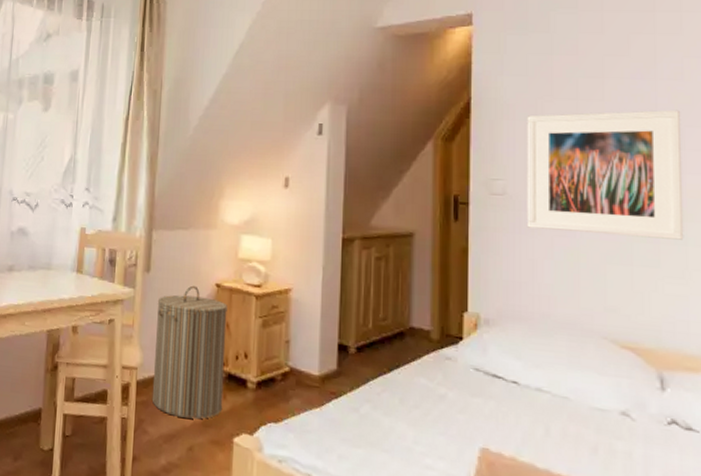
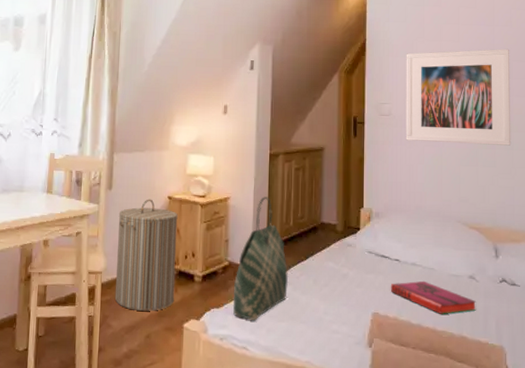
tote bag: none [294,290,367,444] -> present [232,197,289,321]
hardback book: none [505,412,633,460] -> present [390,280,477,314]

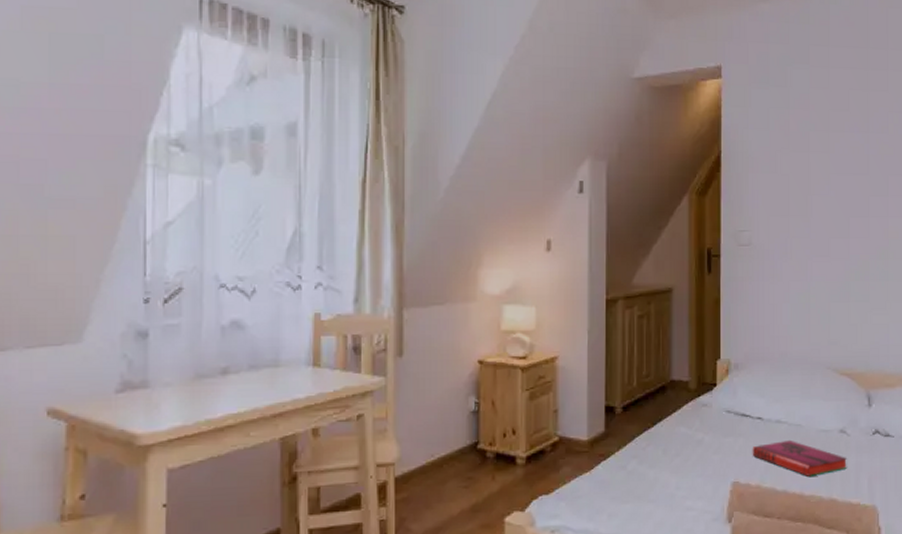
laundry hamper: present [114,199,178,311] -> none [413,365,492,508]
tote bag: present [232,197,289,321] -> none [565,353,633,506]
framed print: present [405,48,511,146] -> none [768,160,887,276]

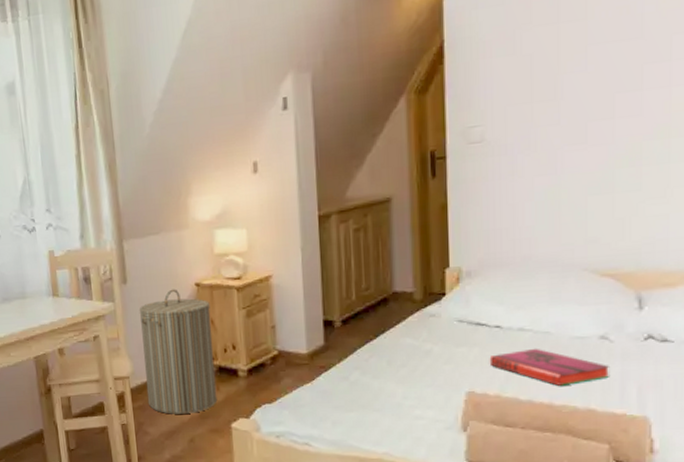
laundry hamper: none [413,365,492,508] -> present [139,289,218,414]

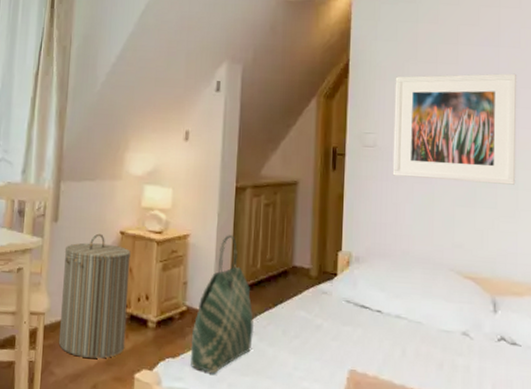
tote bag: none [287,269,356,414] -> present [190,235,255,374]
hardback book: present [489,348,611,386] -> none [370,335,470,375]
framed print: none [504,16,668,172] -> present [392,73,517,185]

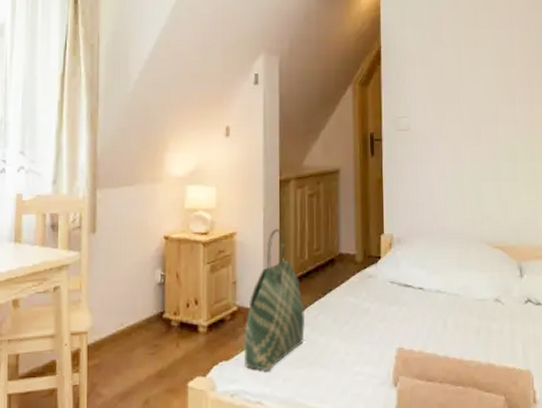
laundry hamper: present [58,233,131,359] -> none [104,241,176,373]
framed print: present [392,73,517,185] -> none [423,53,533,158]

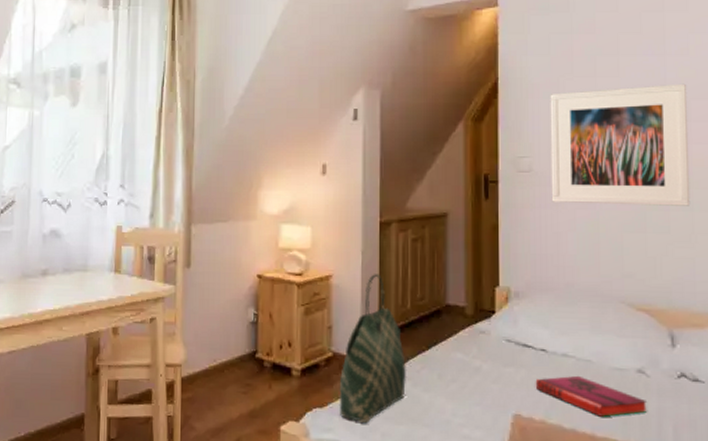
hardback book: none [414,308,503,343] -> present [535,375,648,417]
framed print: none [423,53,533,158] -> present [550,83,691,206]

